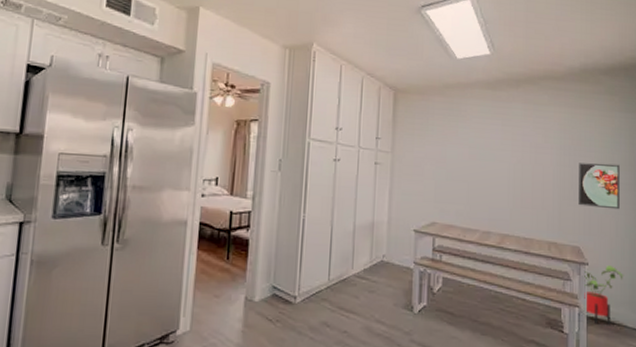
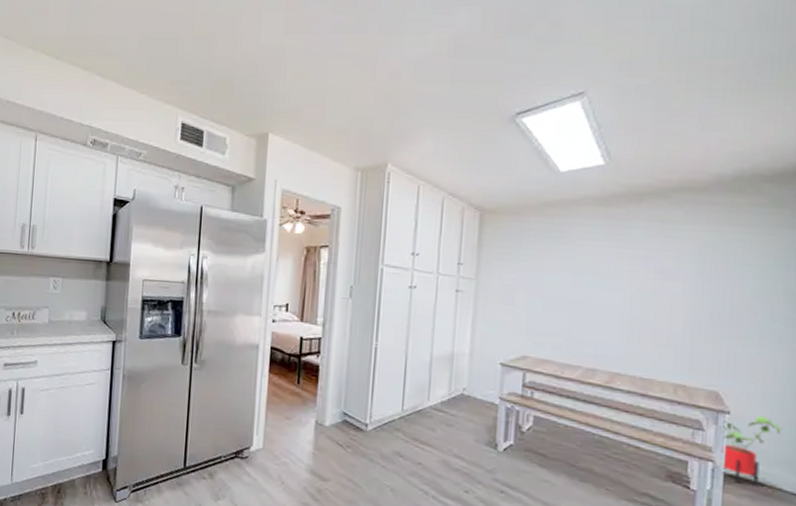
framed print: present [578,163,620,210] -> none [720,292,785,350]

